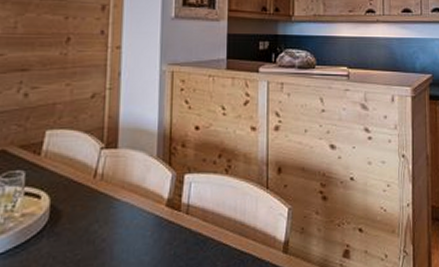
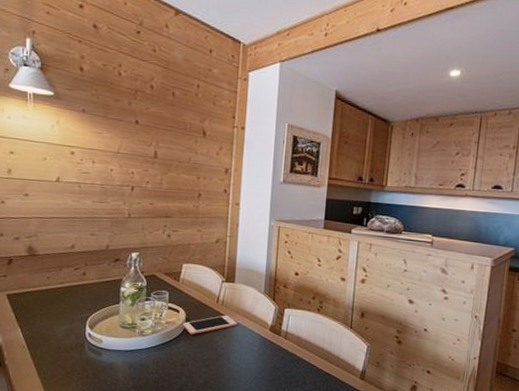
cell phone: none [46,192,122,228] -> present [183,315,237,335]

